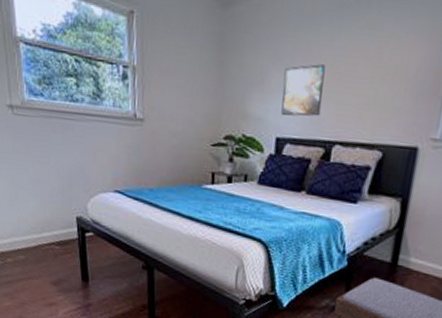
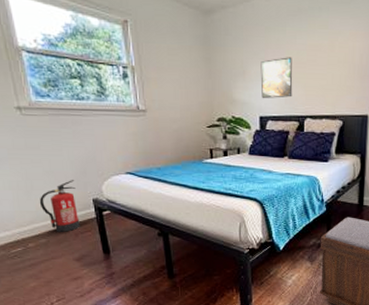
fire extinguisher: none [22,192,61,251] -> present [39,180,80,232]

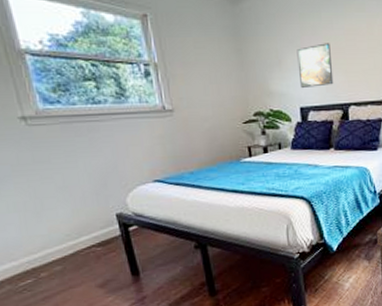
fire extinguisher: present [39,180,80,232] -> none [51,194,102,256]

